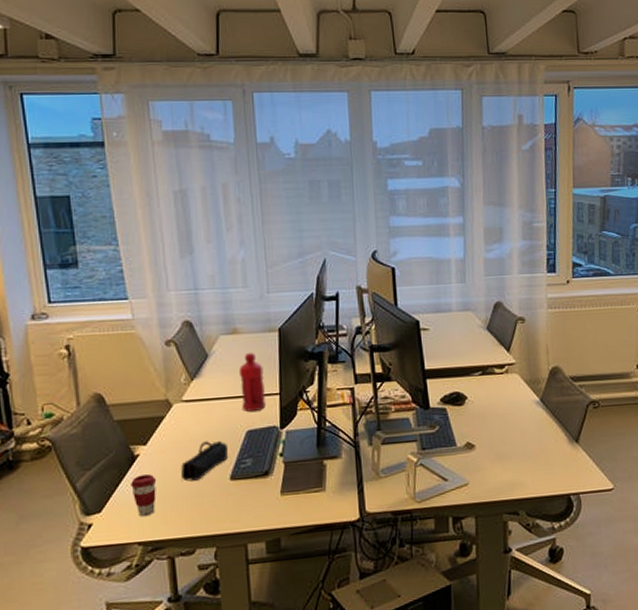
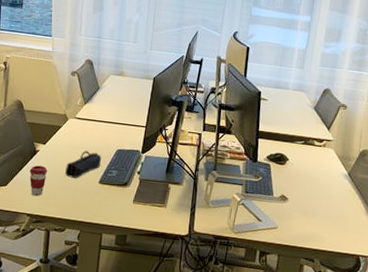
water bottle: present [240,352,265,412] -> none [116,91,138,136]

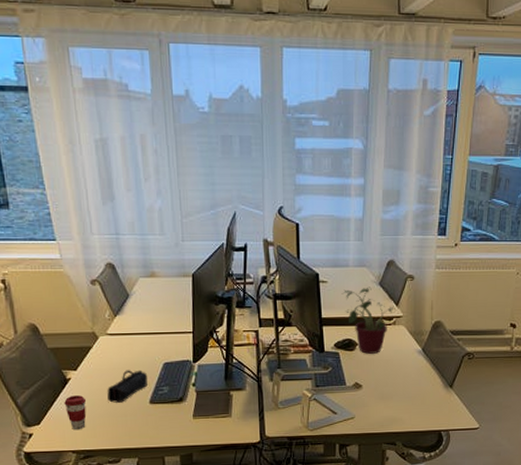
potted plant: none [279,109,327,171] -> present [341,287,396,354]

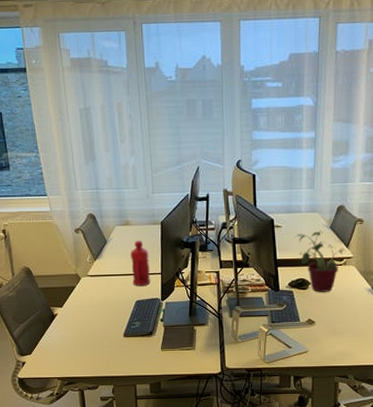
coffee cup: present [64,395,87,430] -> none [52,329,70,360]
pencil case: present [107,370,147,403] -> none [88,307,122,336]
water bottle: none [157,294,180,346] -> present [131,240,150,286]

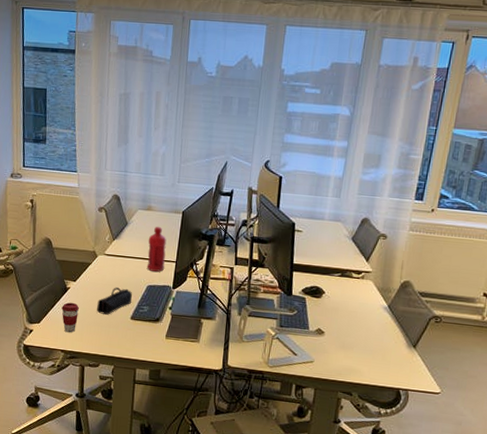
coffee cup: none [52,329,70,360] -> present [61,302,80,333]
pencil case: none [88,307,122,336] -> present [97,287,132,315]
potted plant: present [294,230,346,292] -> none [314,240,365,304]

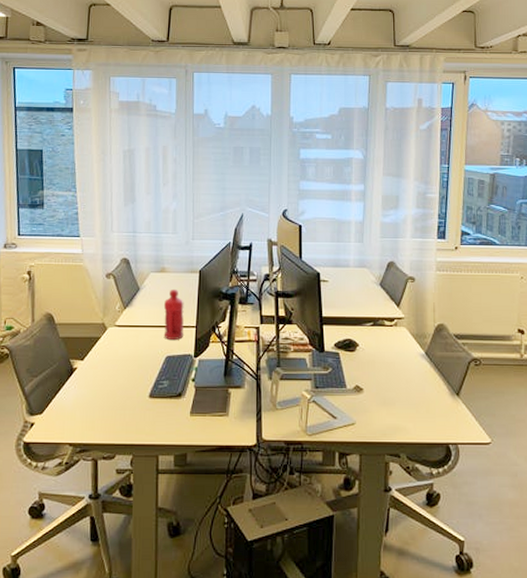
coffee cup: present [61,302,80,333] -> none [68,386,89,422]
pencil case: present [97,287,132,315] -> none [109,362,149,395]

